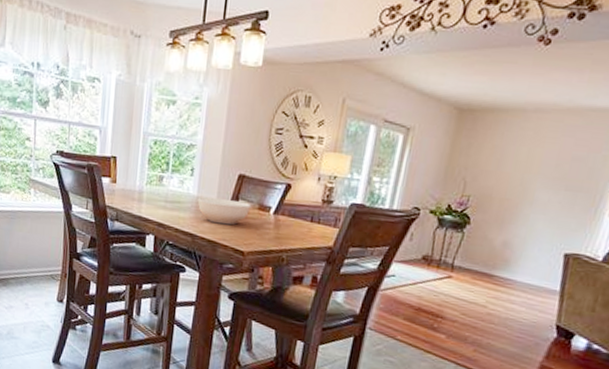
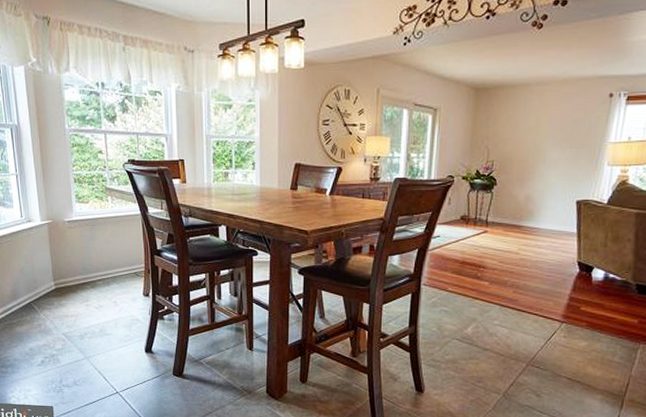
bowl: present [197,197,252,225] -> none [261,187,309,209]

